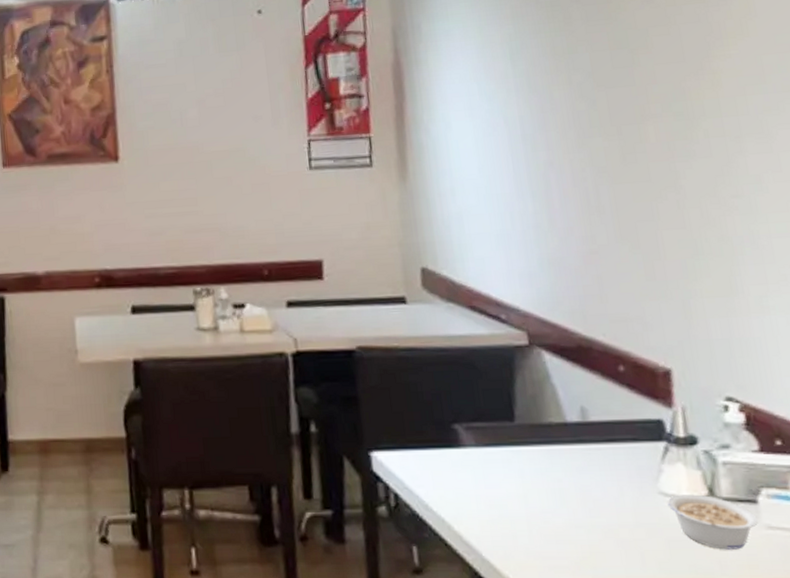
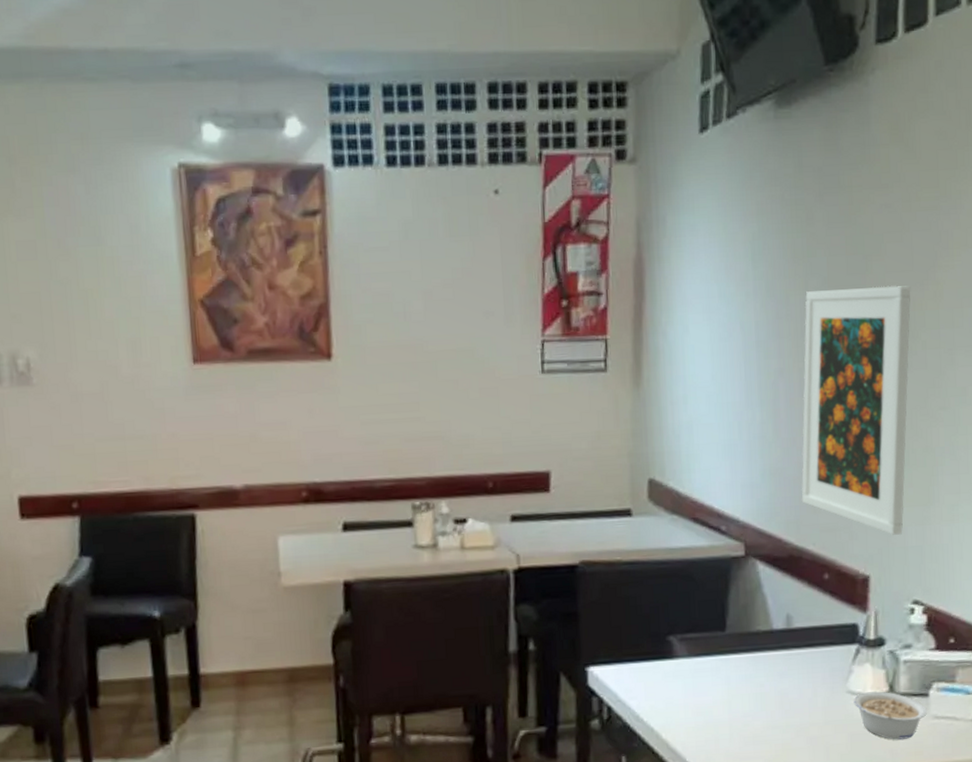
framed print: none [570,76,705,327] -> present [801,285,911,535]

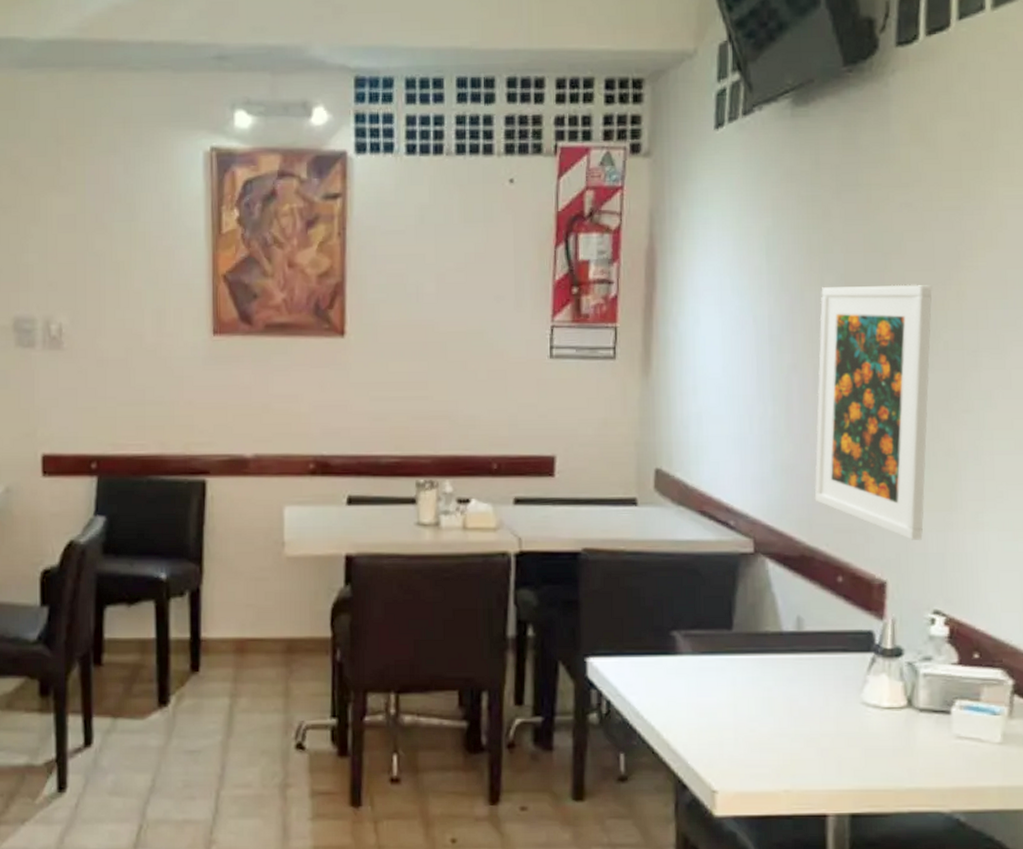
legume: present [853,691,927,740] -> none [868,705,949,758]

